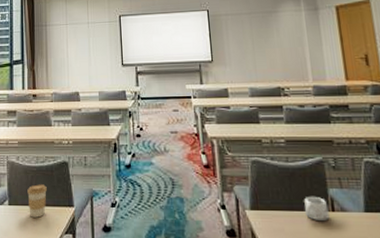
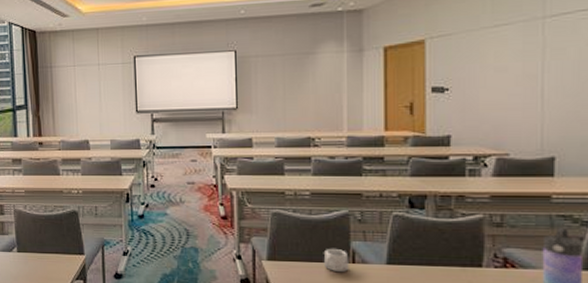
coffee cup: present [27,184,47,218] -> none [36,233,56,264]

